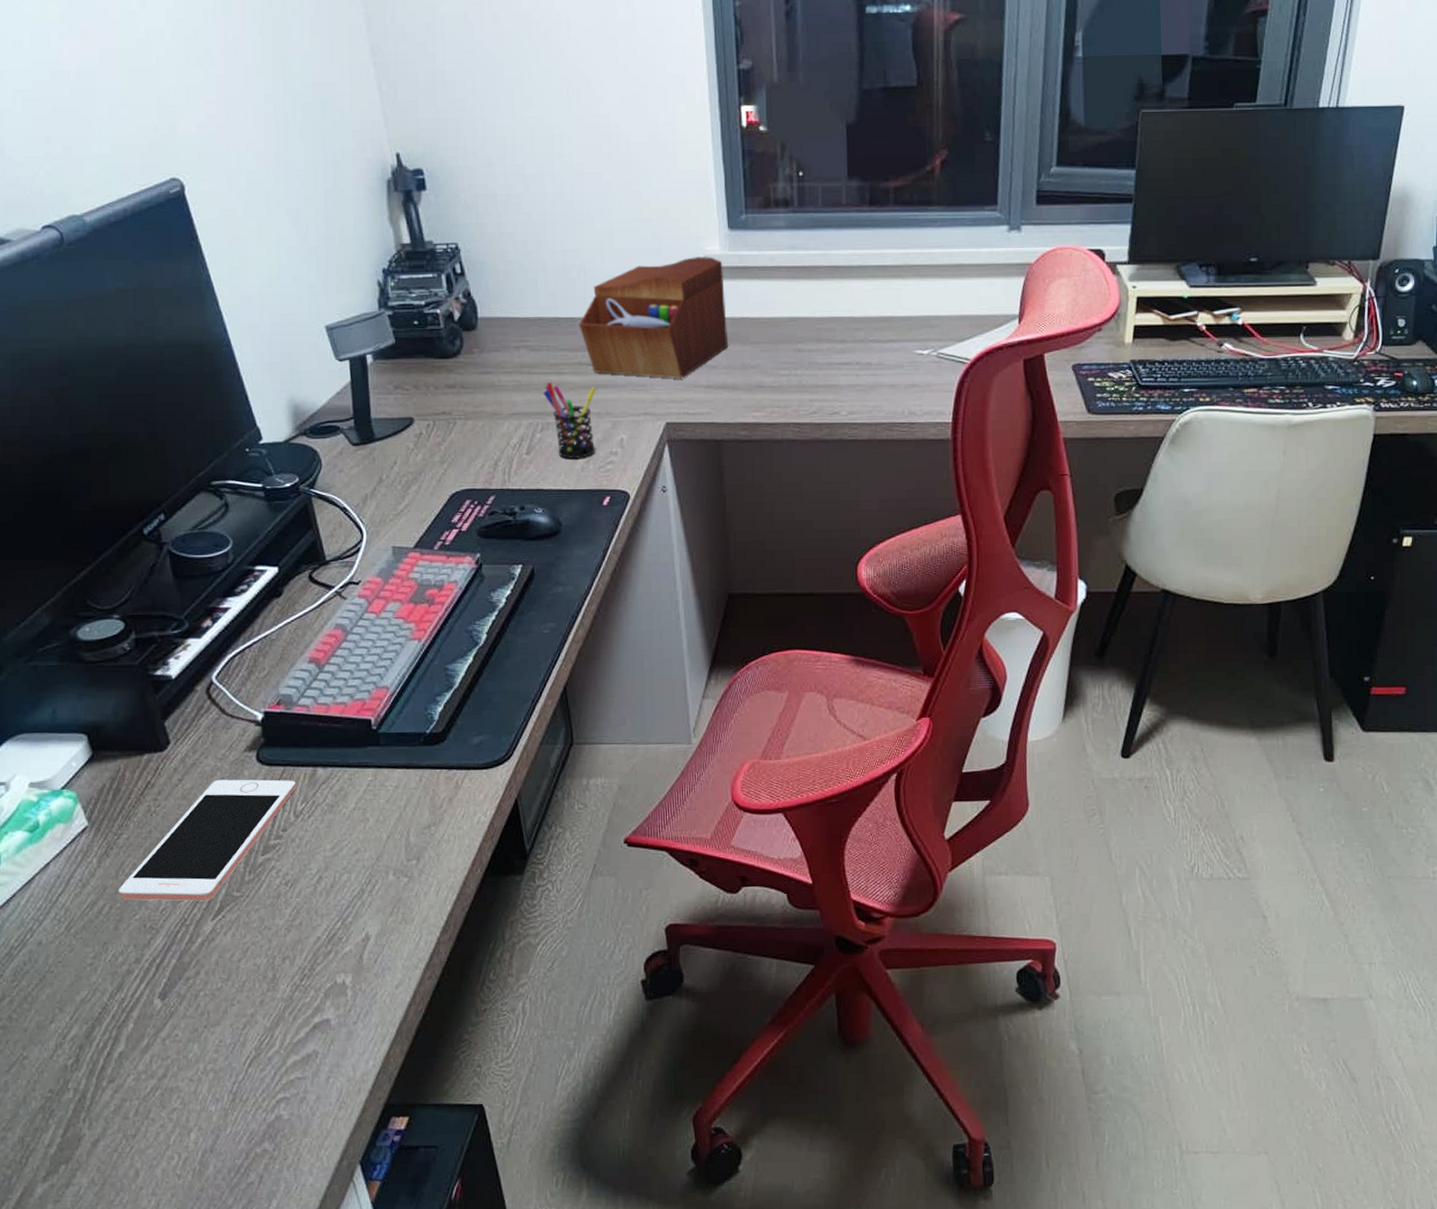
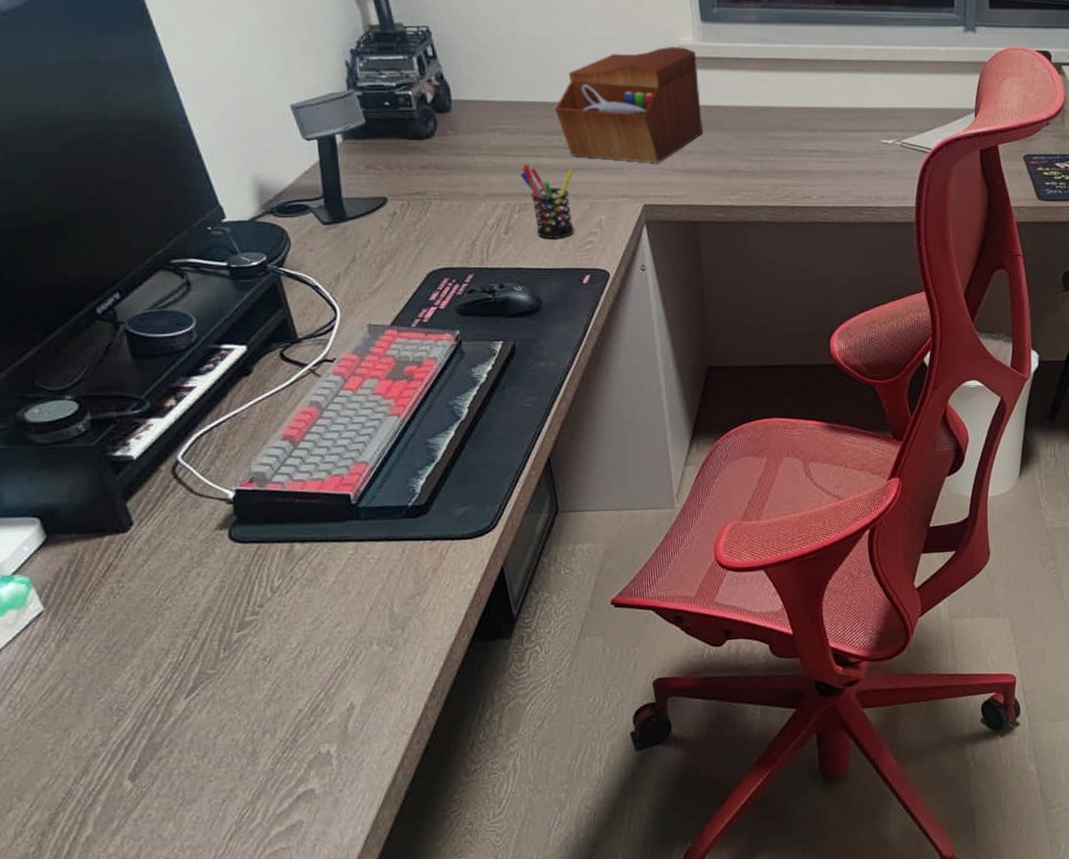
cell phone: present [118,779,297,901] -> none [80,556,274,683]

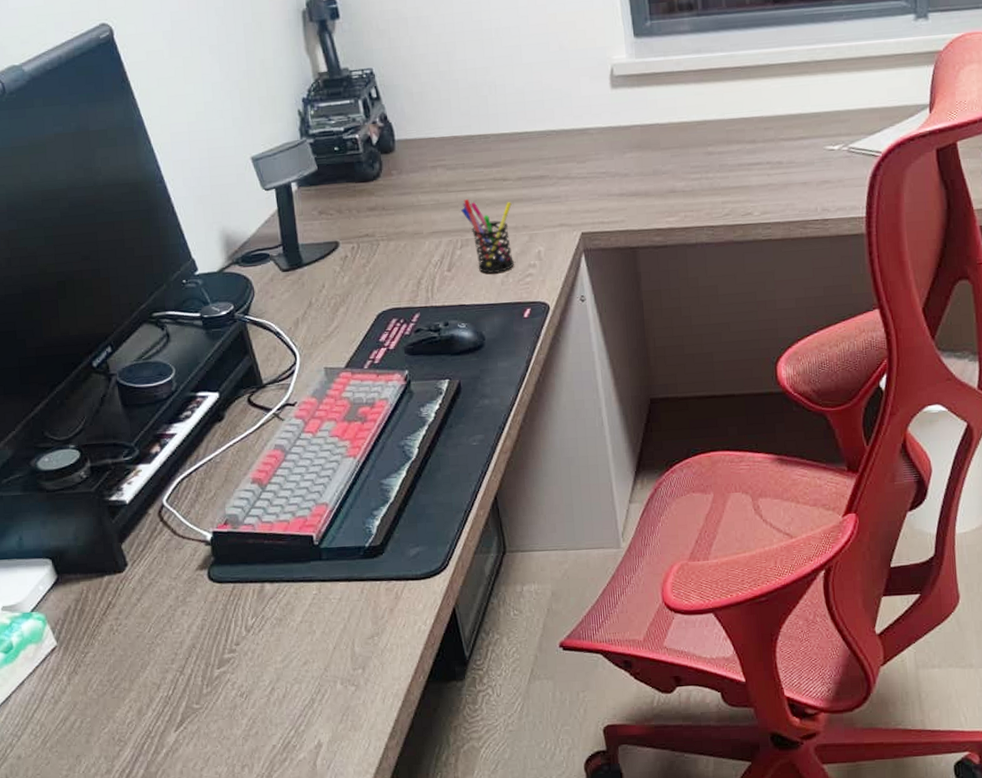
sewing box: present [554,47,702,163] -> none [492,65,639,189]

